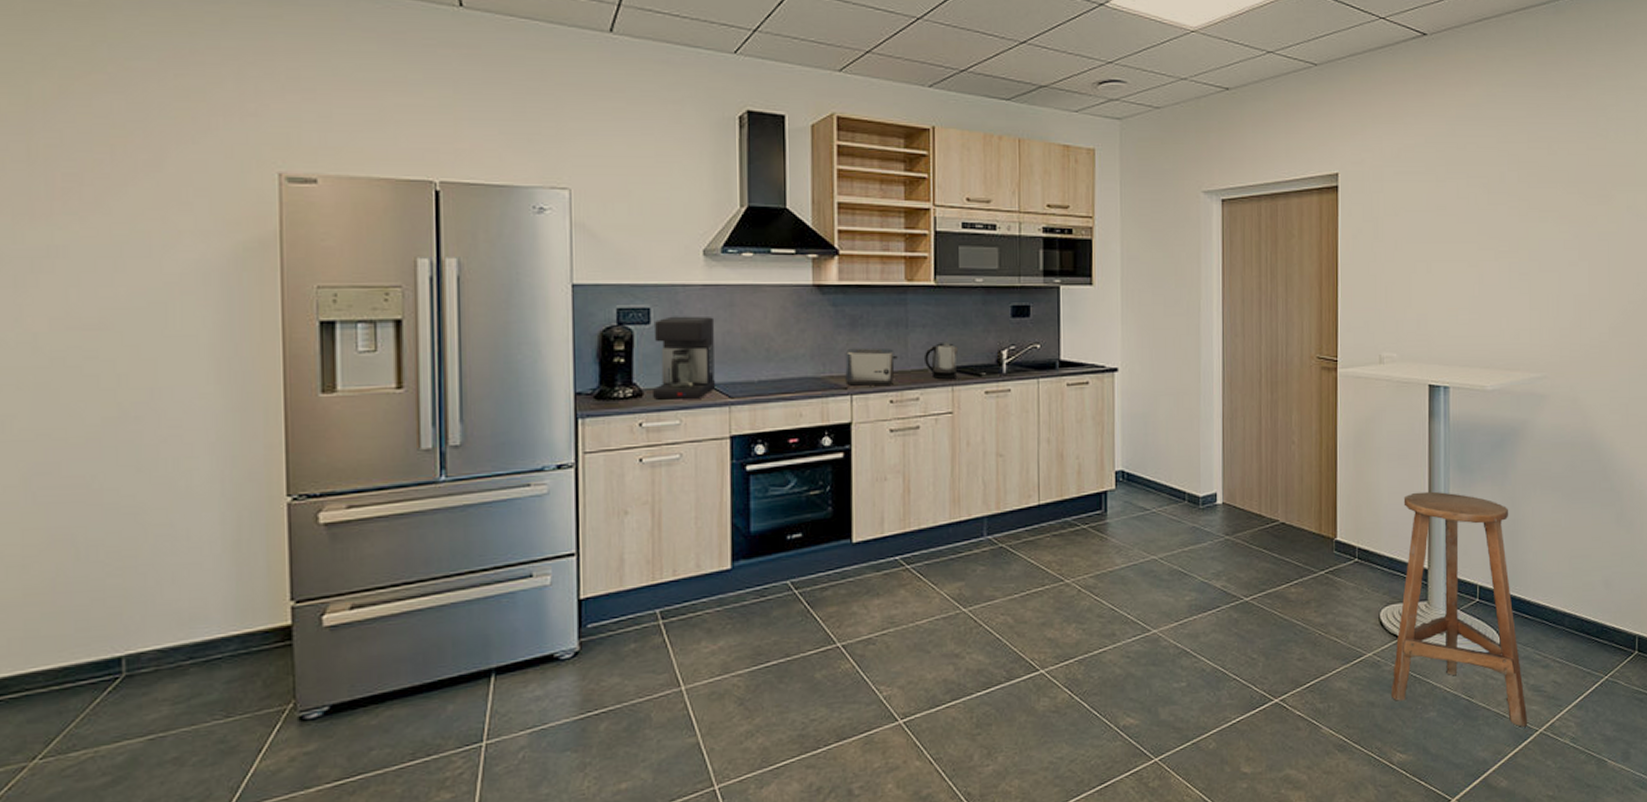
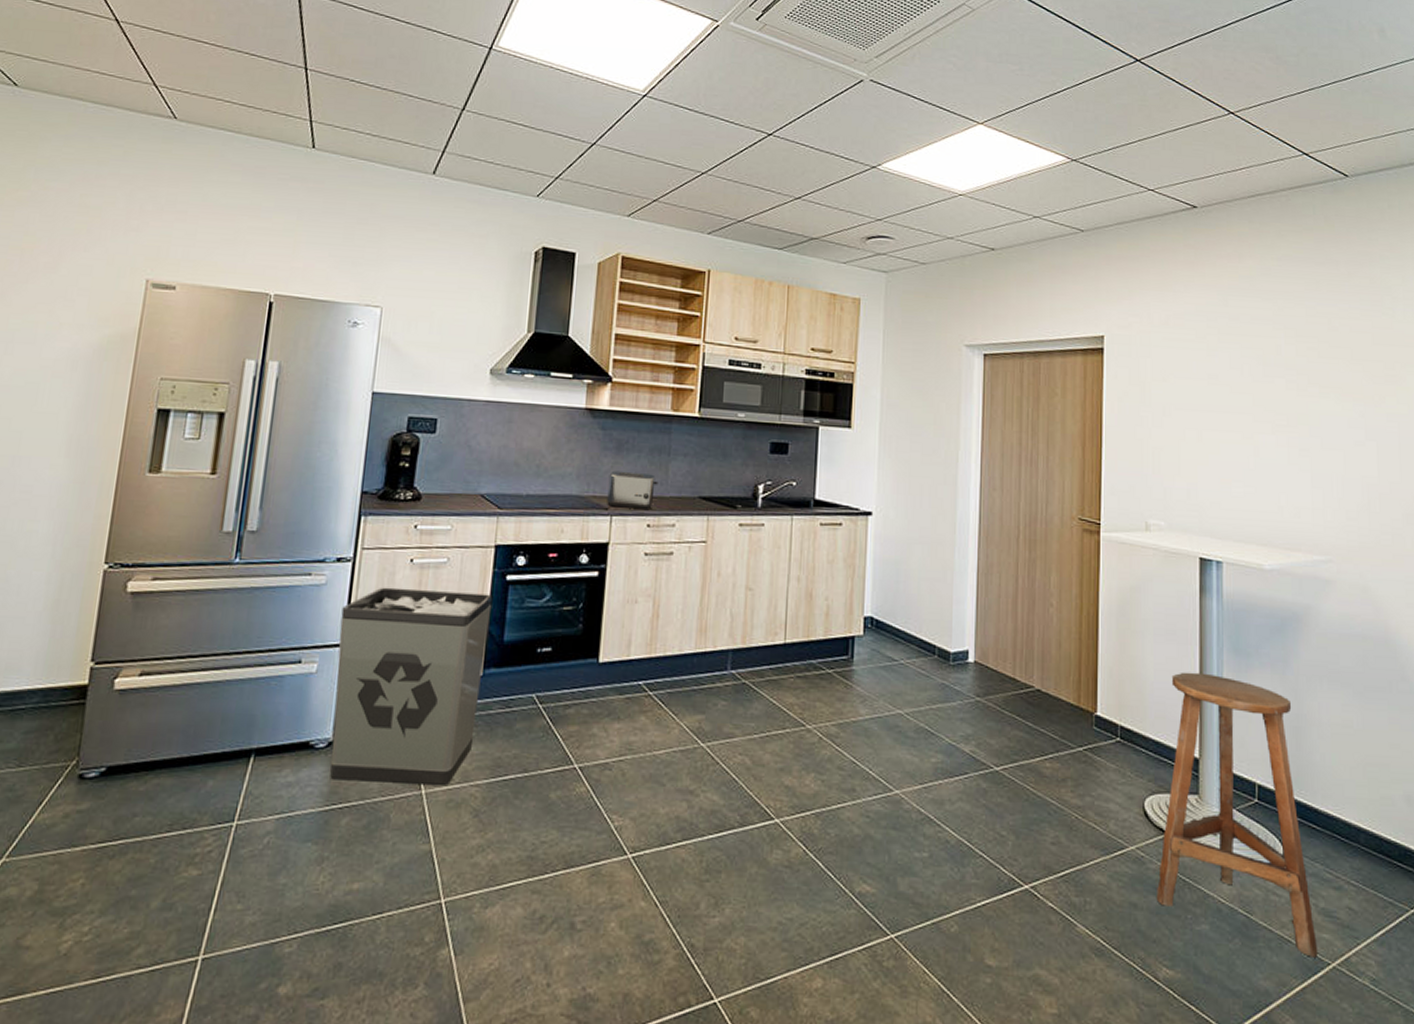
recycling bin: none [570,486,734,688] -> present [329,587,493,785]
coffee maker: present [653,316,716,400] -> none [430,427,492,507]
kettle: present [925,343,959,380] -> none [683,472,717,510]

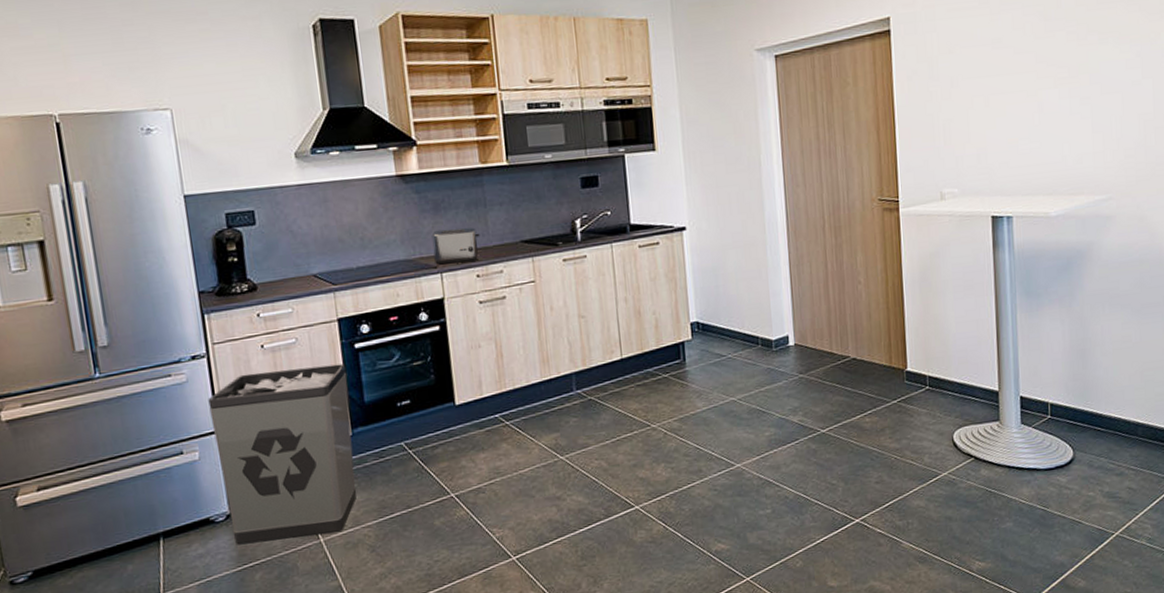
bar stool: present [1156,672,1319,958] -> none [967,317,1104,532]

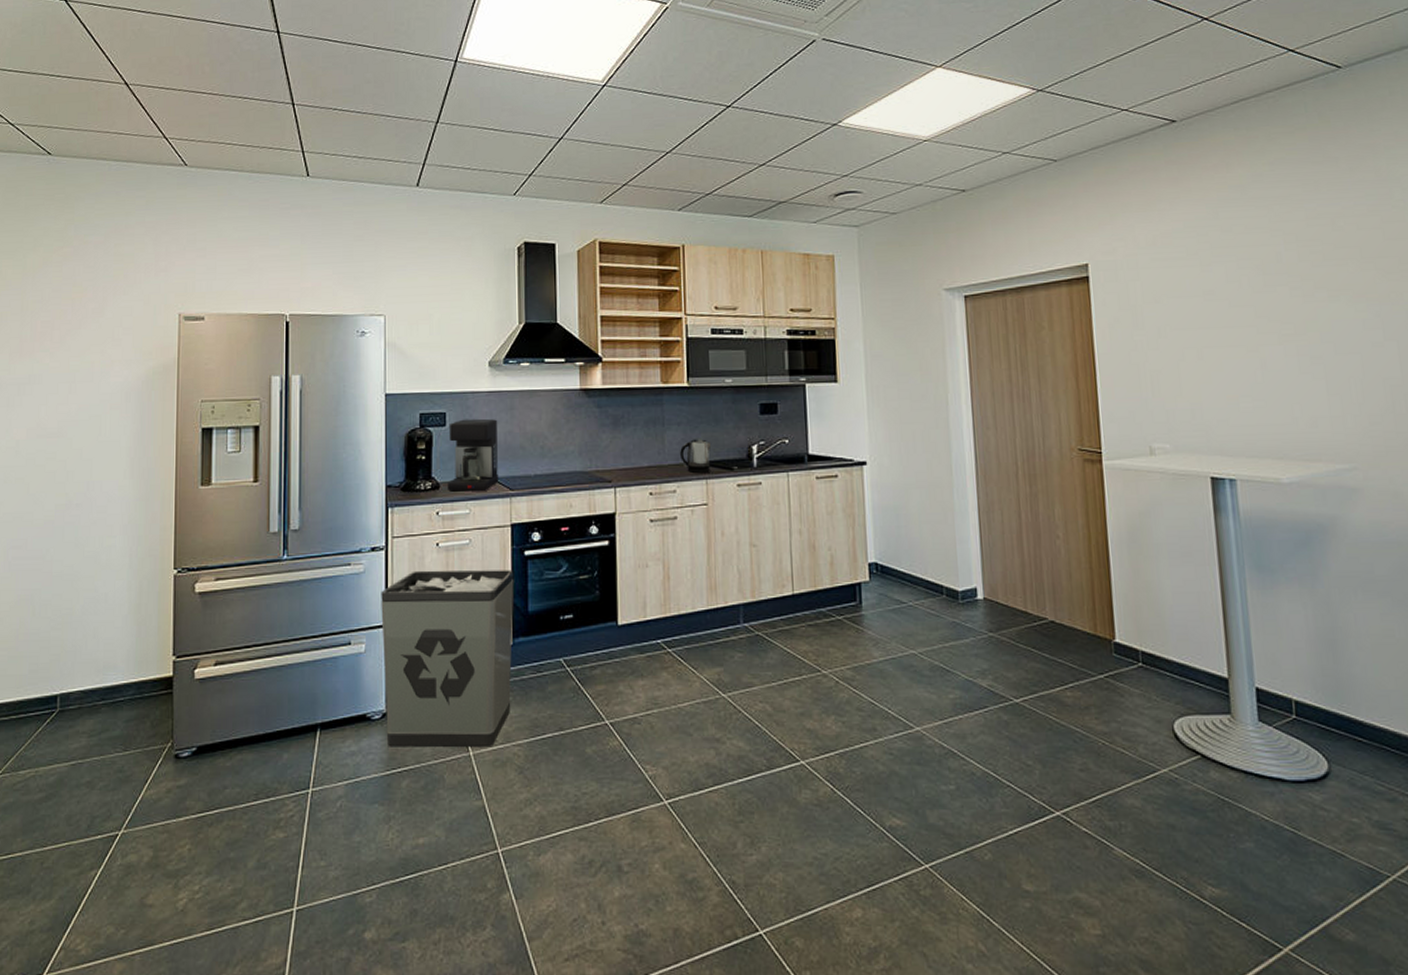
coffee maker: none [260,213,320,292] -> present [448,418,499,492]
toaster: present [431,227,480,265] -> none [609,444,656,480]
kettle: none [504,217,535,253] -> present [680,439,712,474]

